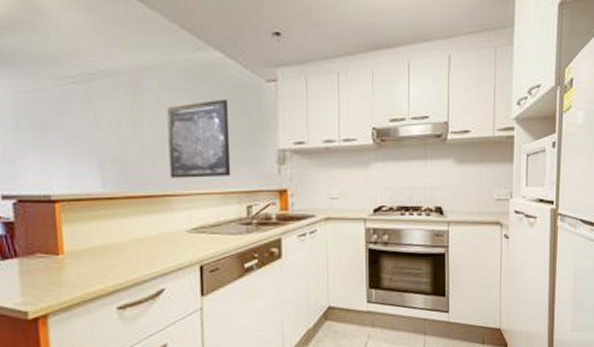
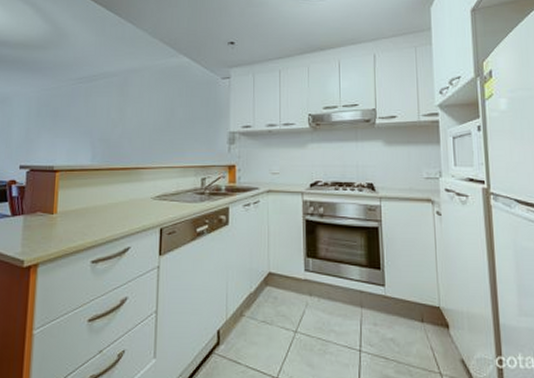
wall art: present [167,99,231,178] -> none [143,92,192,155]

